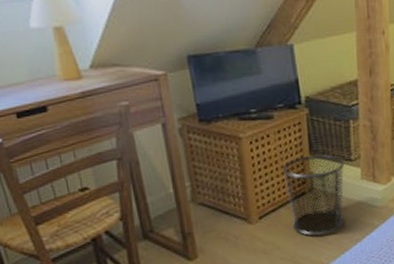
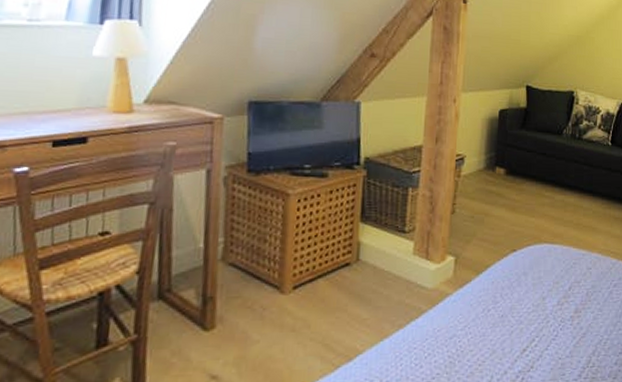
waste bin: present [282,154,345,236] -> none [328,221,397,317]

